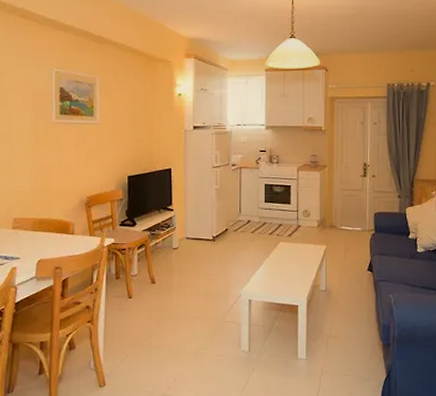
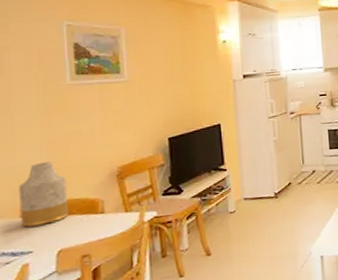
vase: none [13,186,47,237] -> present [19,162,68,228]

